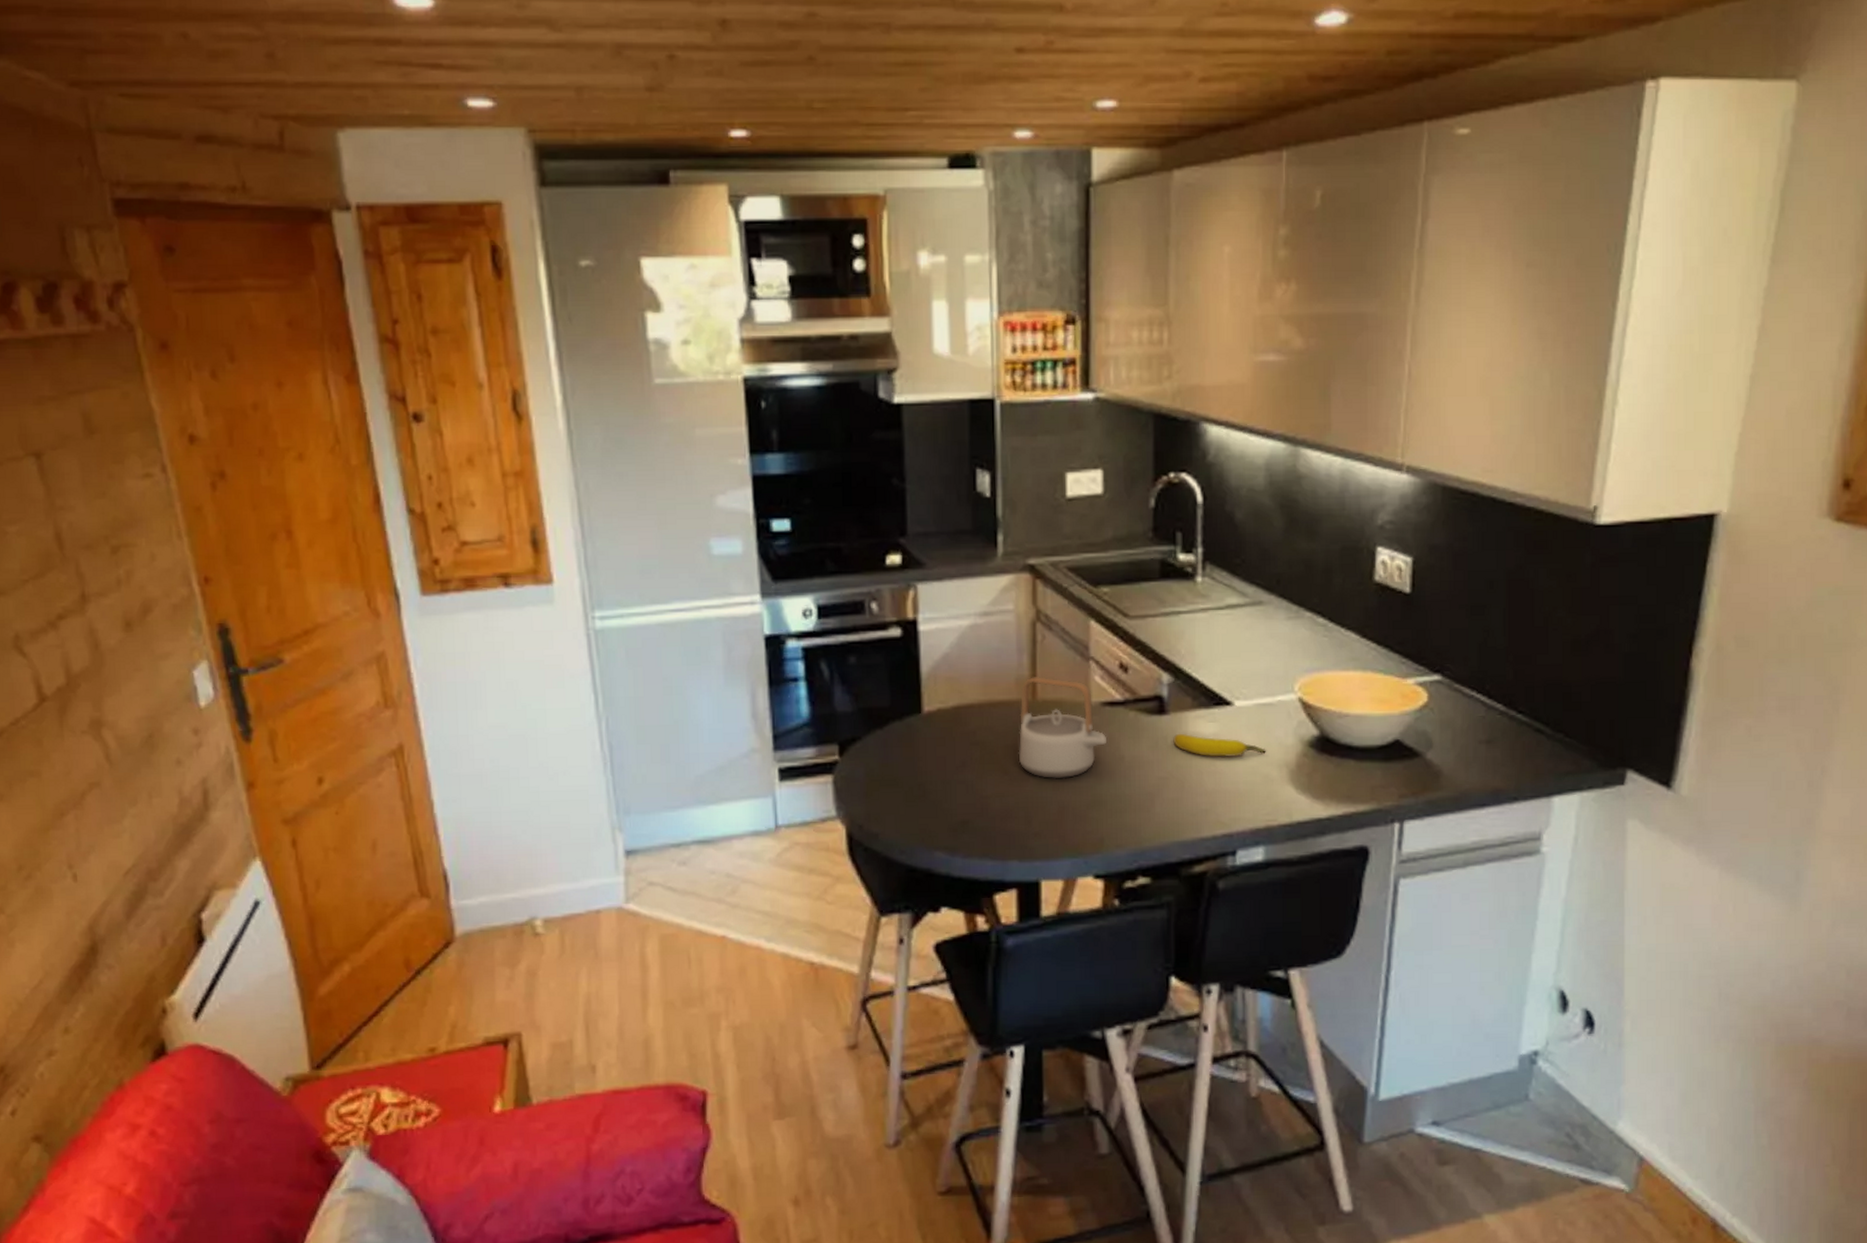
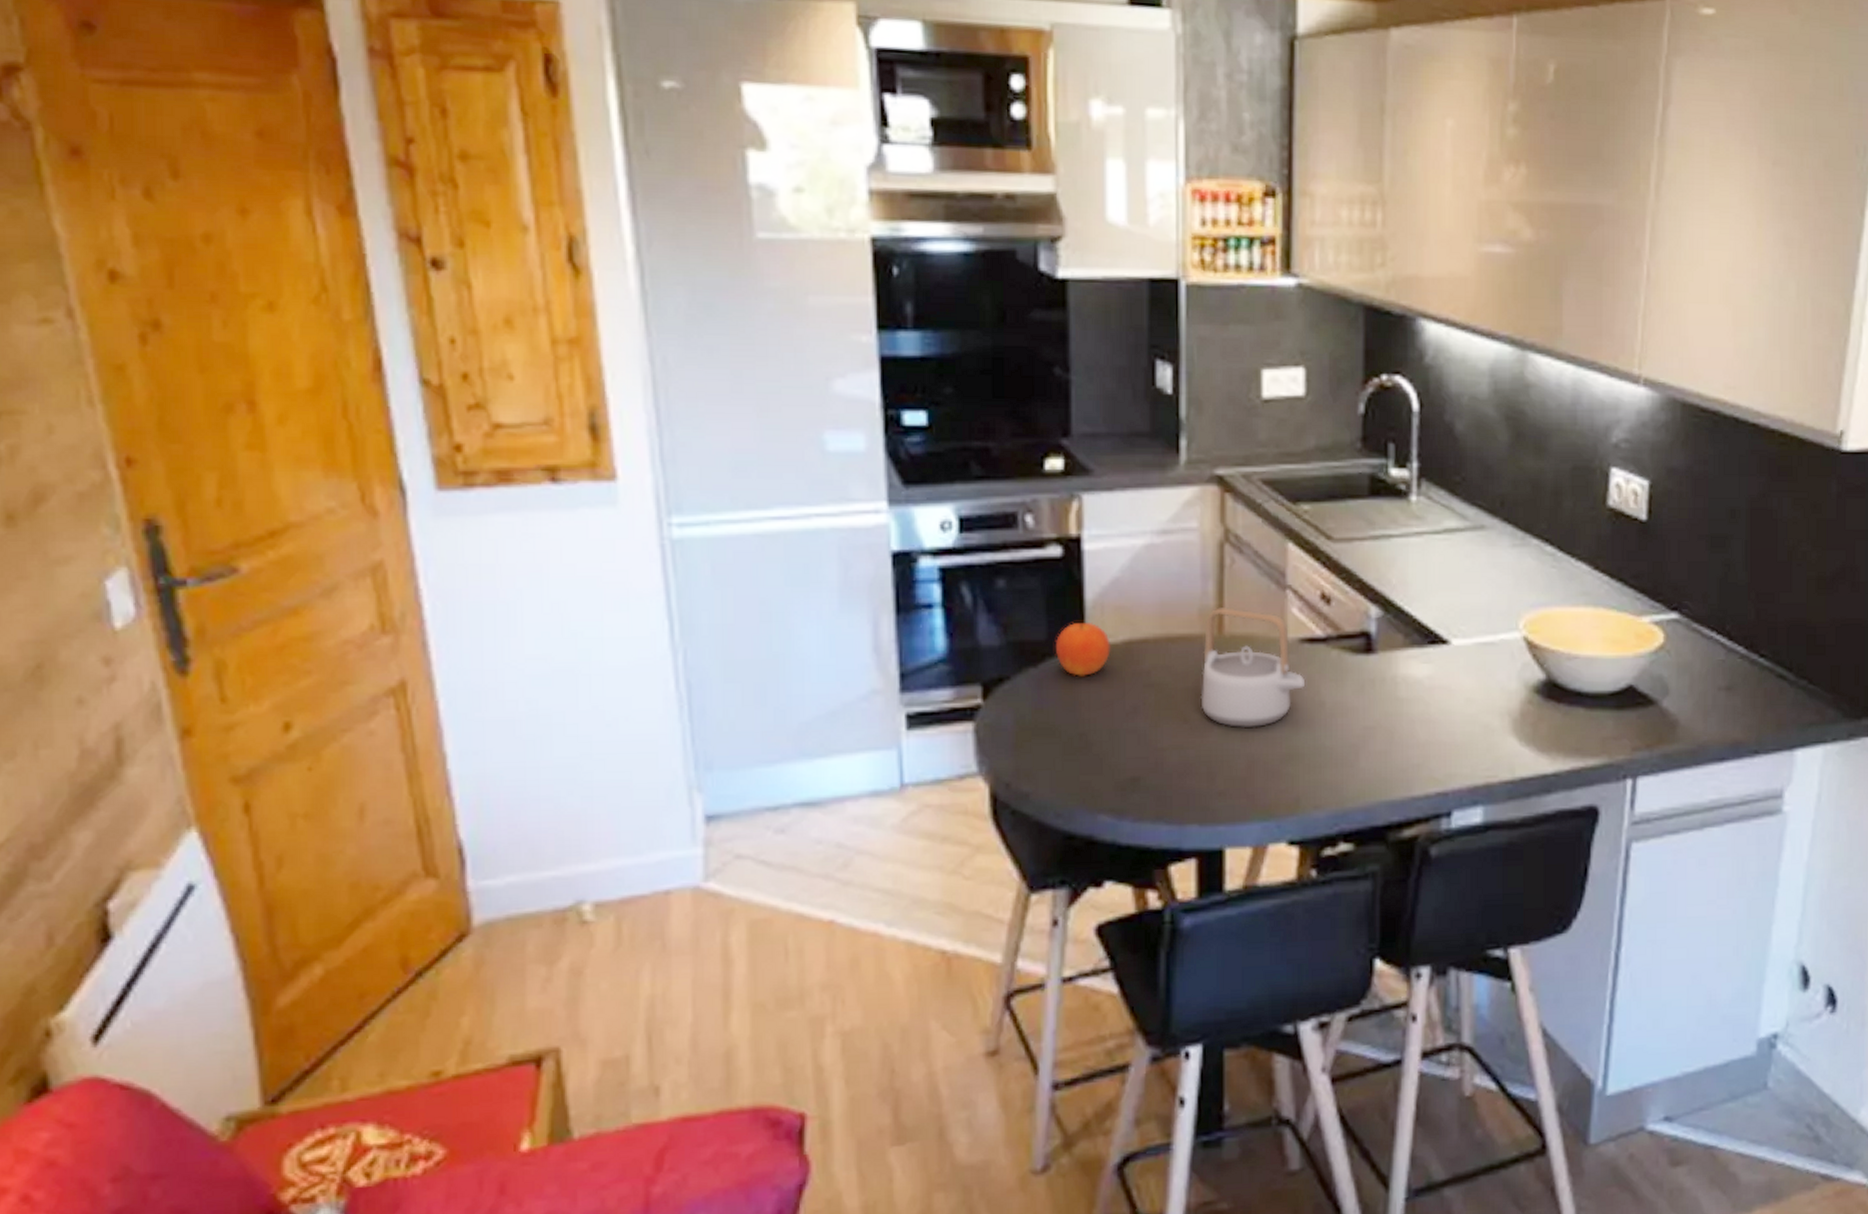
fruit: none [898,692,943,736] -> present [1056,623,1111,676]
banana: present [1173,733,1267,757] -> none [1381,675,1488,704]

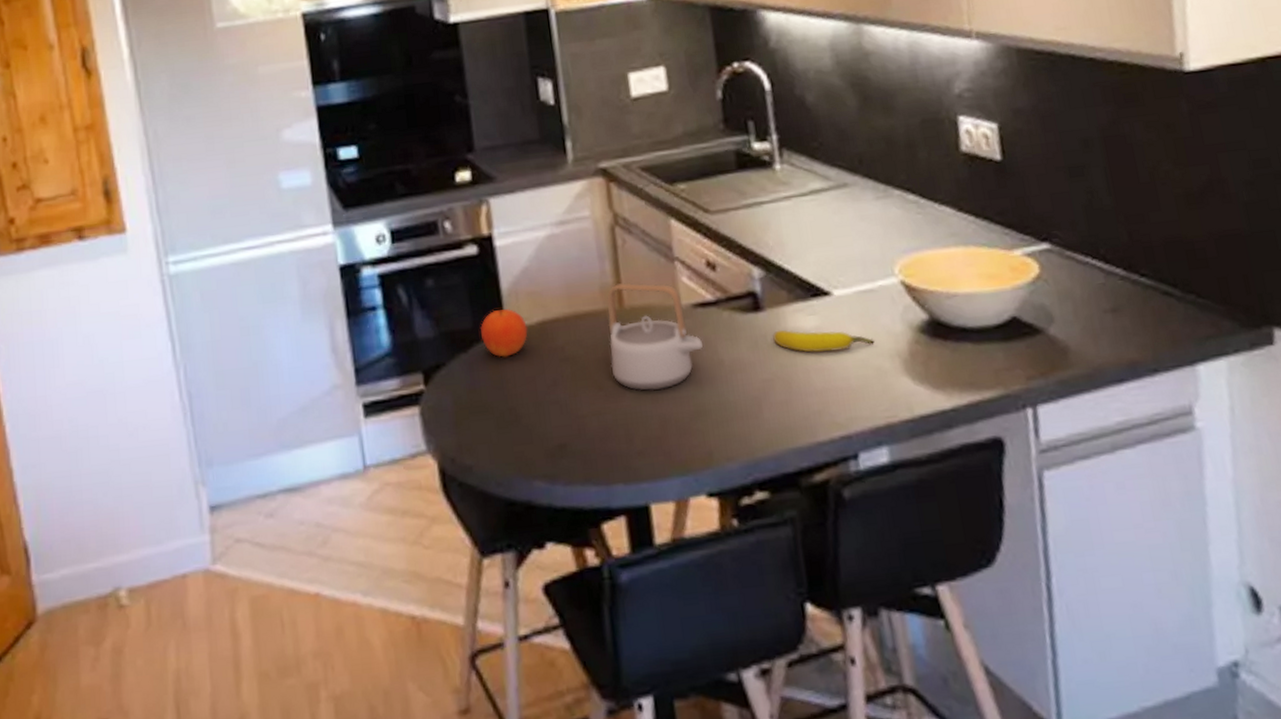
banana: none [1381,675,1488,704] -> present [773,330,876,353]

